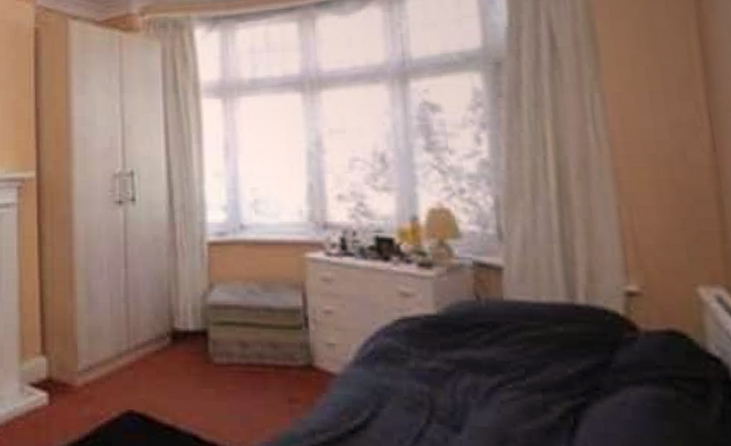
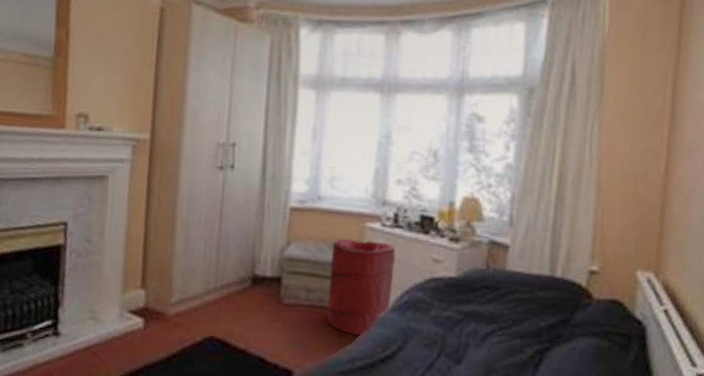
laundry hamper: none [266,275,353,400] -> present [326,238,396,335]

